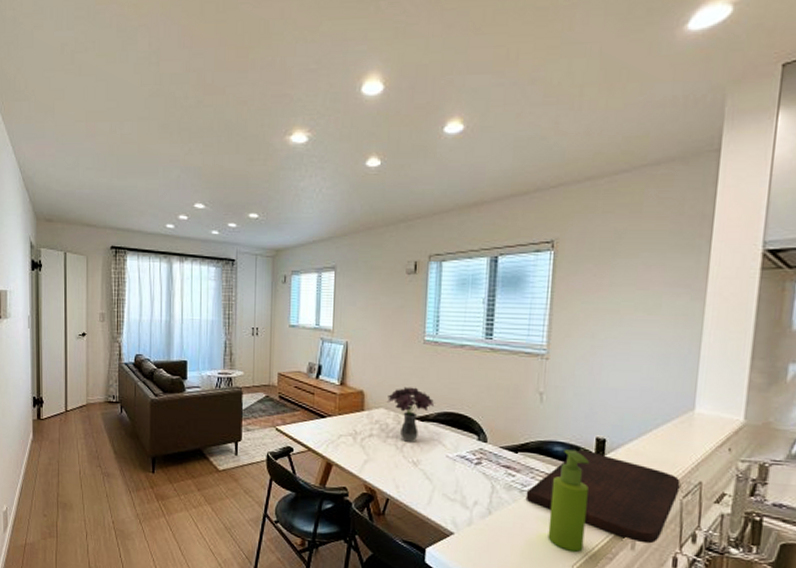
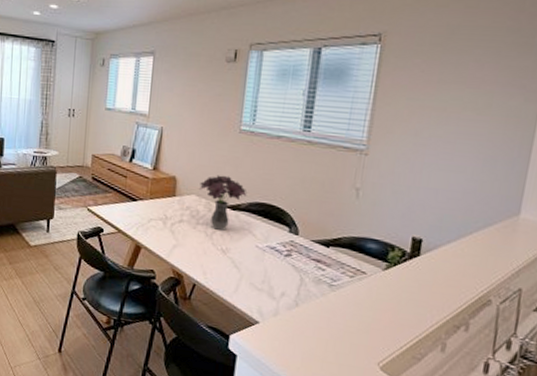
cutting board: present [525,449,681,544] -> none [334,247,499,348]
soap dispenser: present [548,449,589,552] -> none [355,247,403,350]

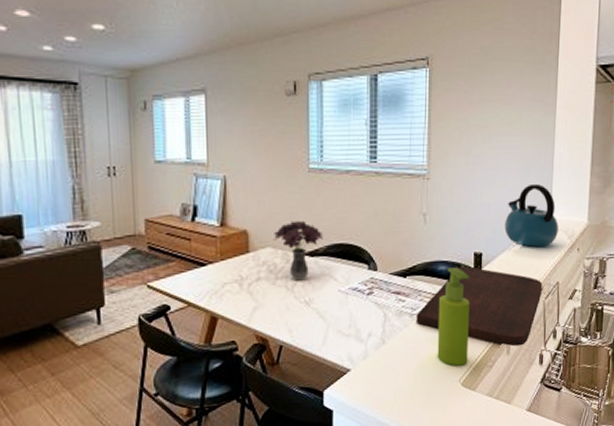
cutting board: none [334,247,499,348] -> present [416,265,543,347]
soap dispenser: none [355,247,403,350] -> present [437,267,470,366]
kettle: none [454,176,530,247] -> present [504,184,559,248]

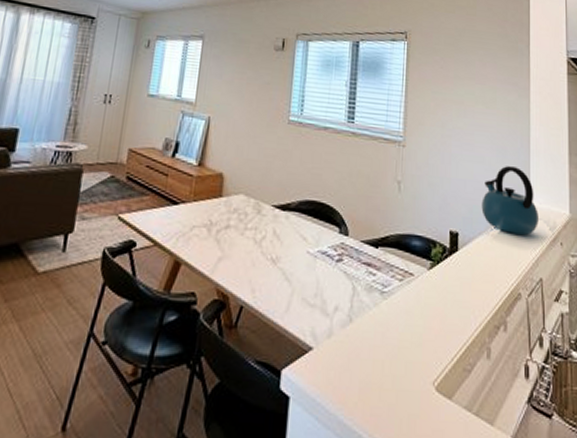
flower arrangement: present [274,220,324,282] -> none [248,170,297,237]
cutting board: present [416,265,543,347] -> none [386,243,525,351]
soap dispenser: present [437,267,470,366] -> none [408,244,445,364]

